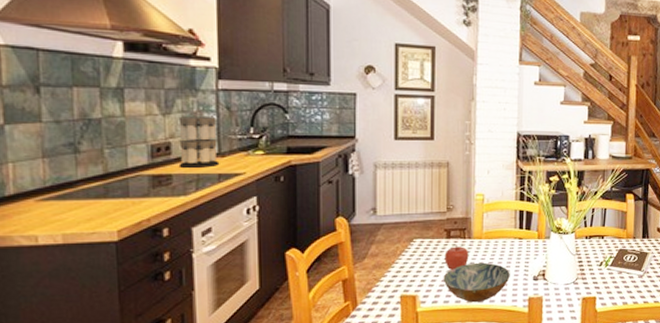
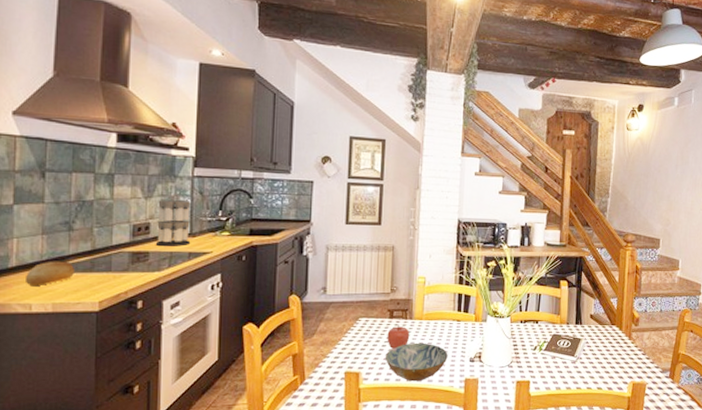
bread: none [27,187,85,217] -> present [26,261,74,287]

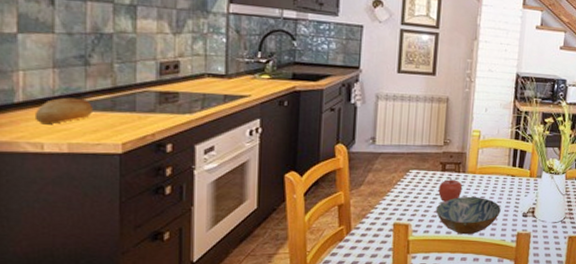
spice rack: present [156,194,191,246] -> none [187,31,226,88]

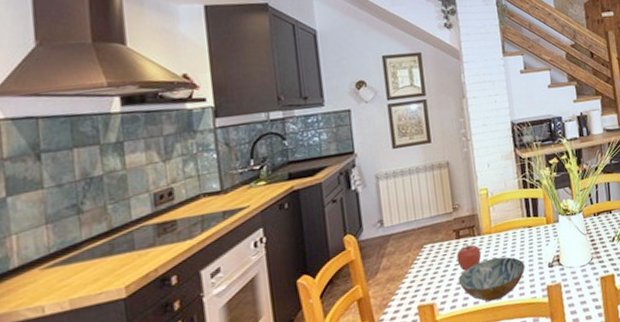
bread: present [36,97,92,125] -> none [33,248,91,286]

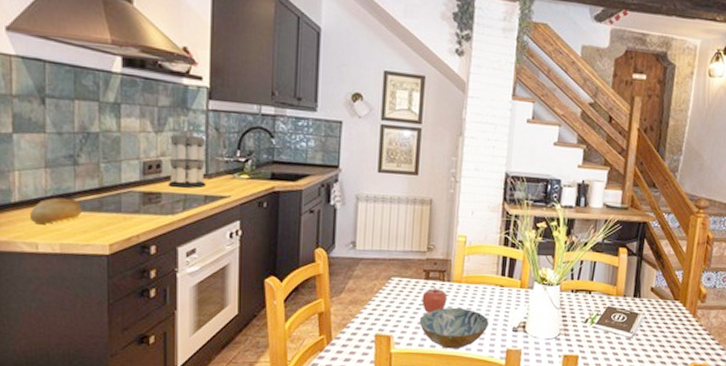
bread: none [33,248,91,286] -> present [30,197,81,225]
spice rack: none [179,150,222,211] -> present [169,129,206,188]

